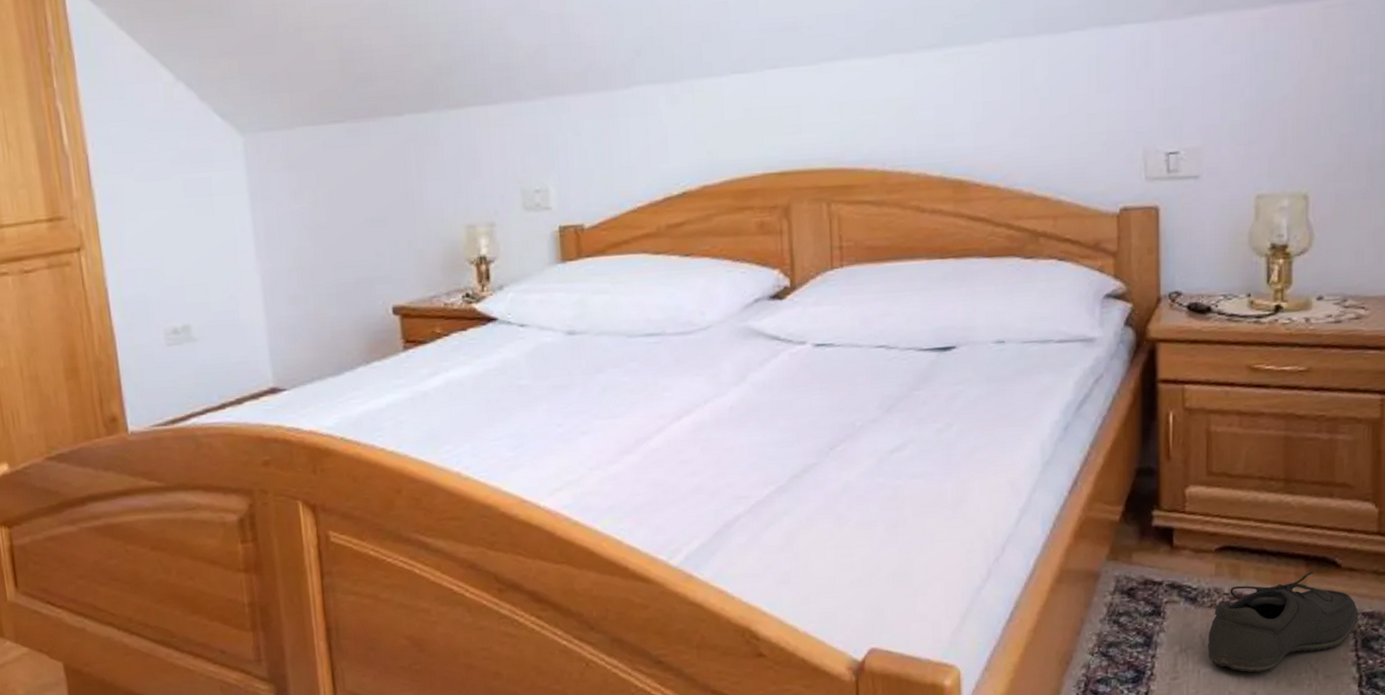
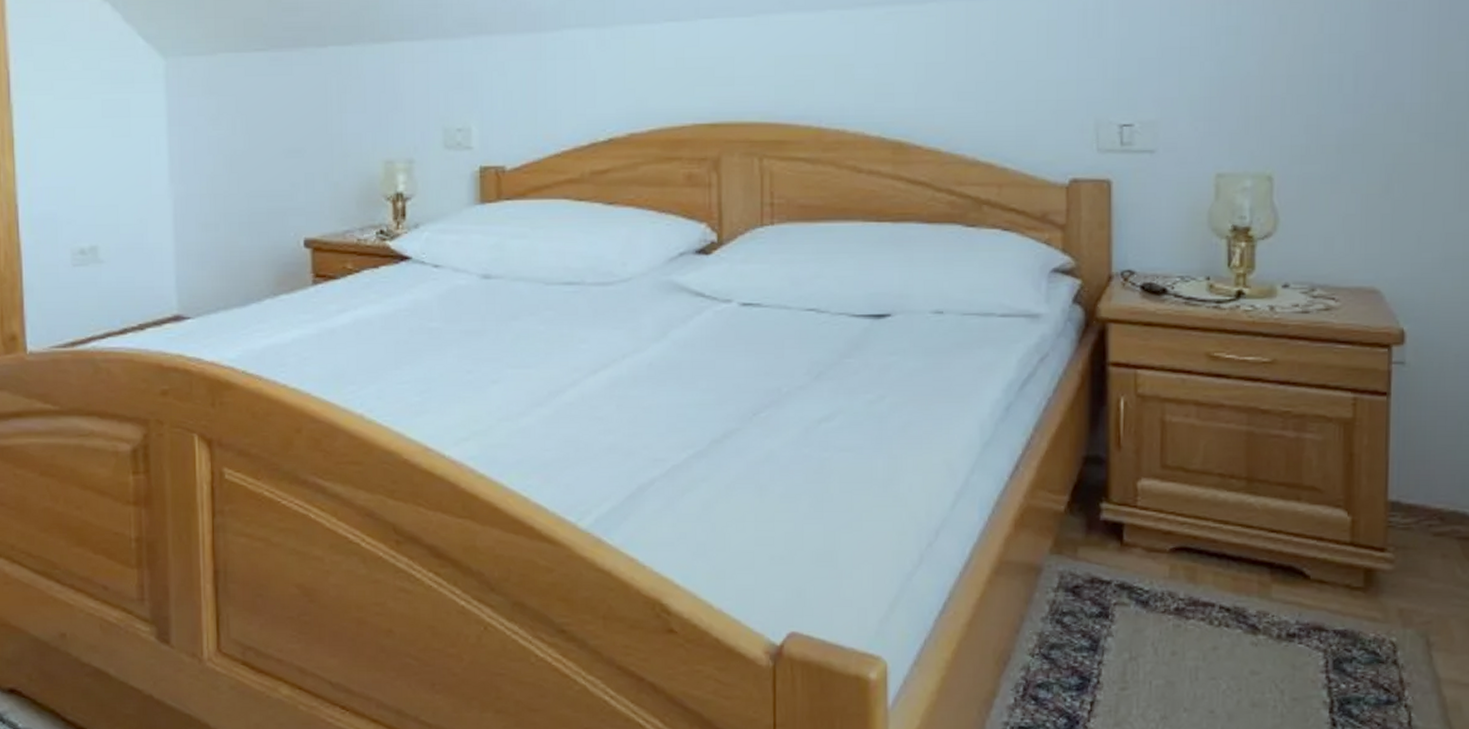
arctic: present [1208,570,1359,673] -> none [1161,579,1329,689]

